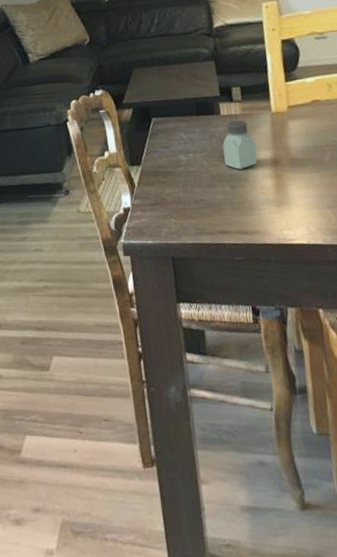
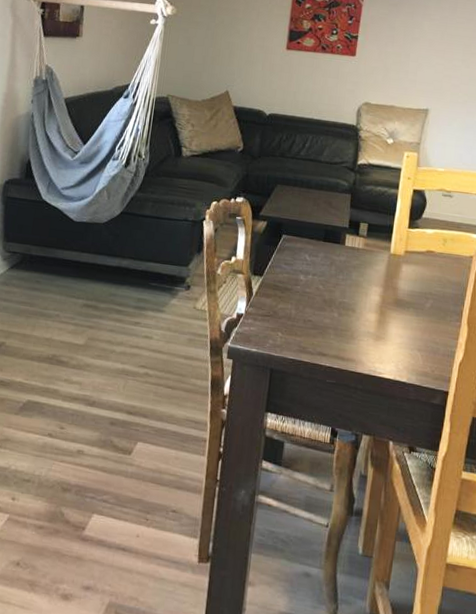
saltshaker: present [222,120,258,169] -> none [339,253,369,300]

